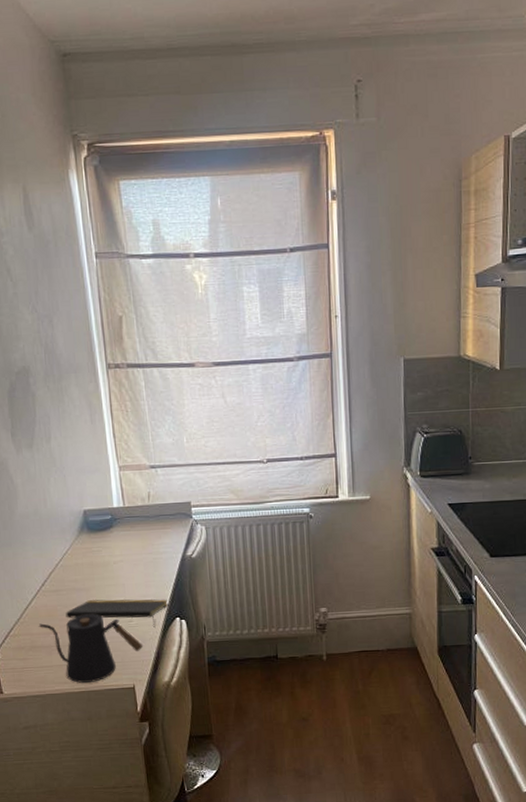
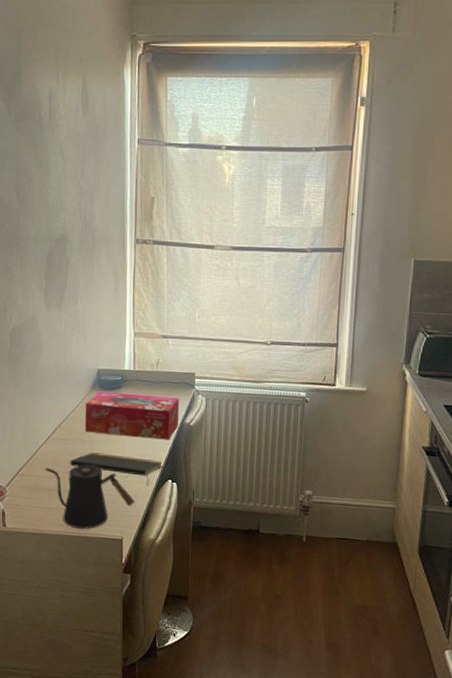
tissue box: none [74,530,180,580] -> present [85,391,179,440]

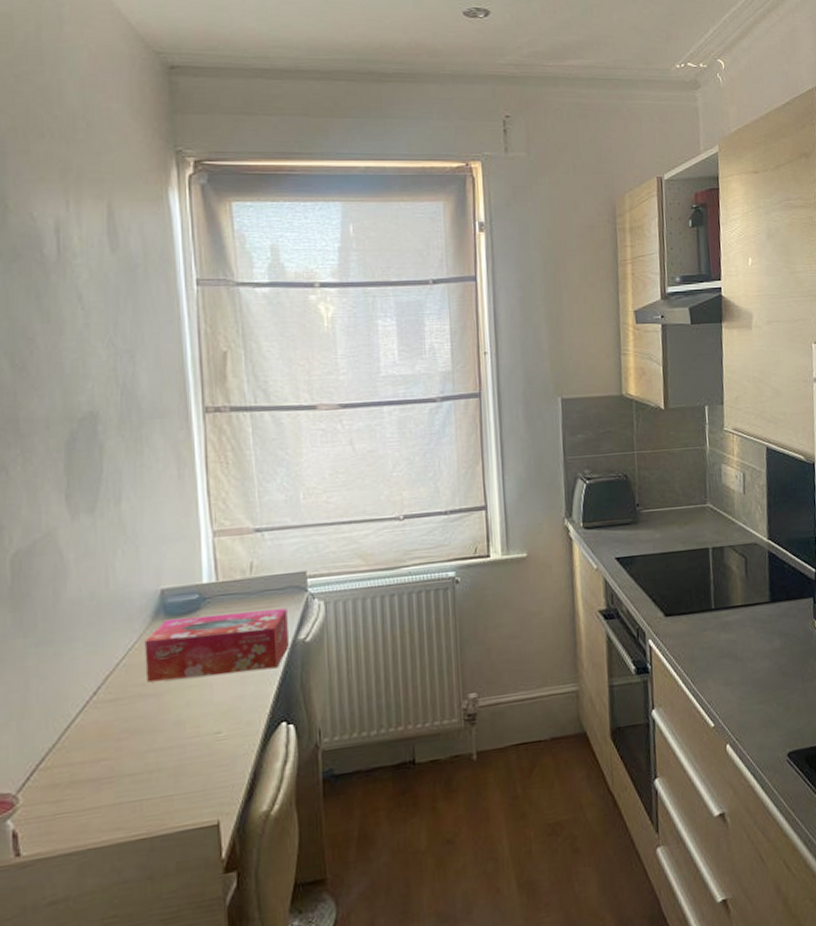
kettle: present [44,465,134,529] -> none [83,728,233,828]
notepad: present [69,451,162,486] -> none [125,698,271,738]

